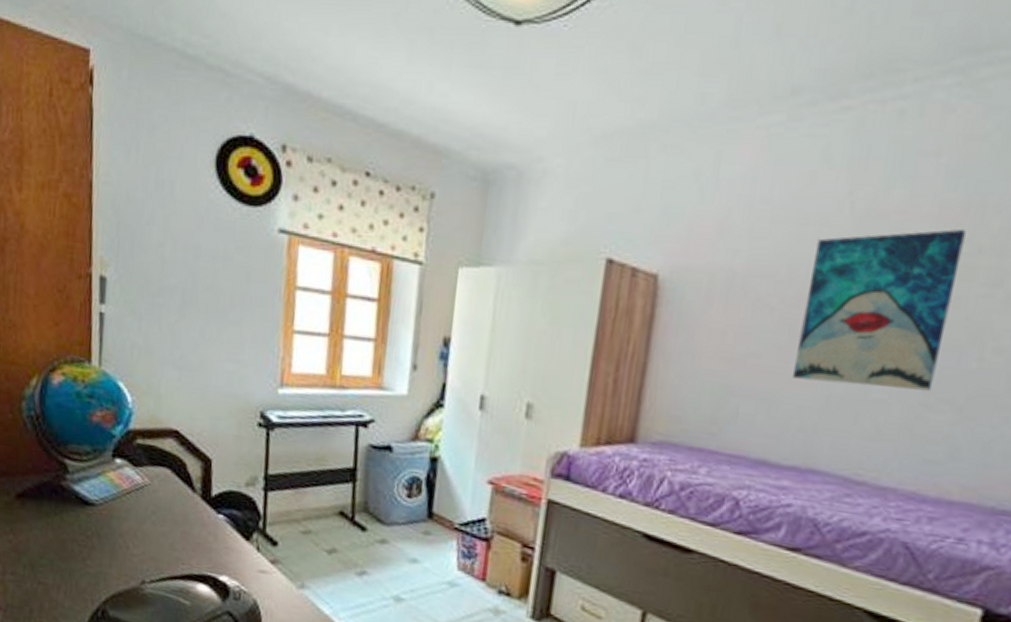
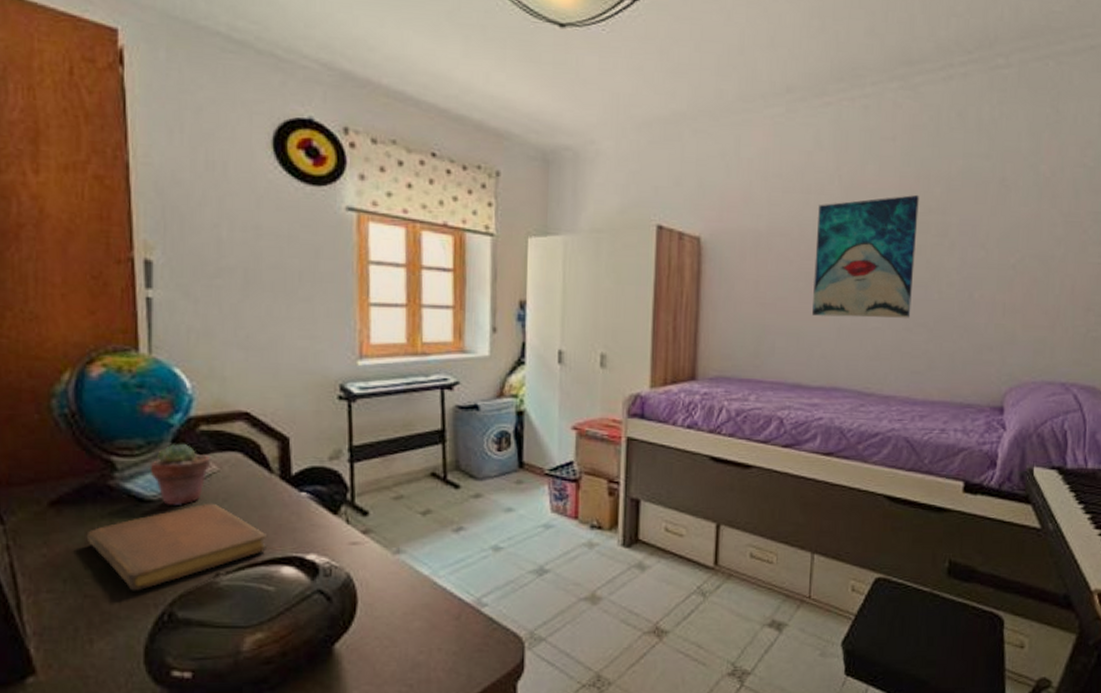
notebook: none [42,513,188,586] -> present [86,503,268,591]
potted succulent: none [94,453,143,512] -> present [150,443,210,505]

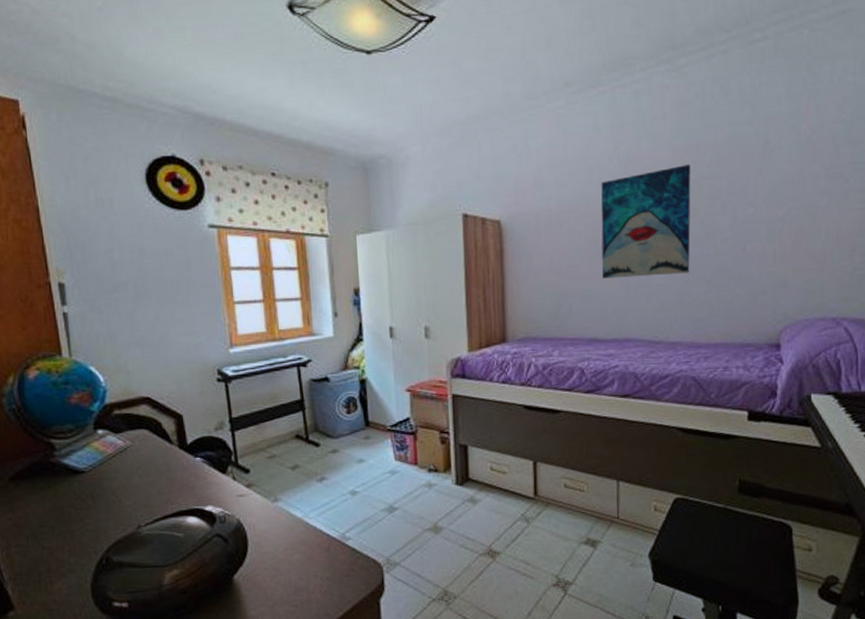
notebook: present [86,503,268,591] -> none [39,470,175,543]
potted succulent: present [150,443,210,505] -> none [79,425,125,474]

